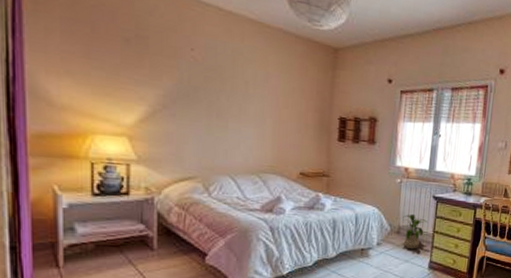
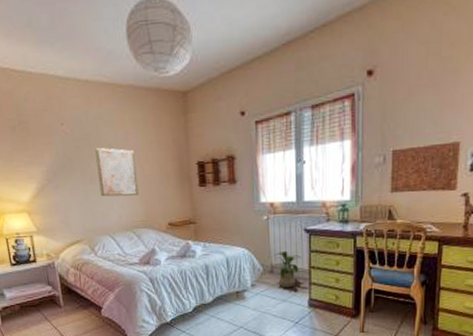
wall art: none [227,83,274,139] -> present [95,148,139,197]

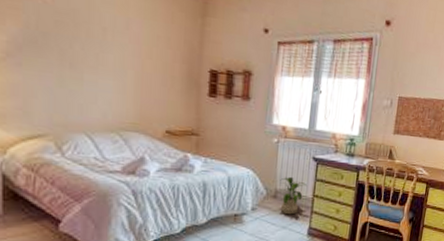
wall art: present [95,148,139,197] -> none [82,29,136,93]

